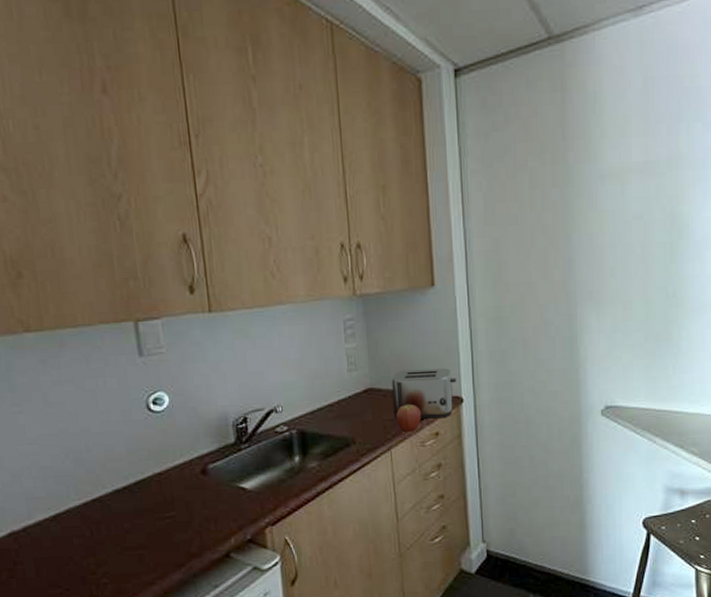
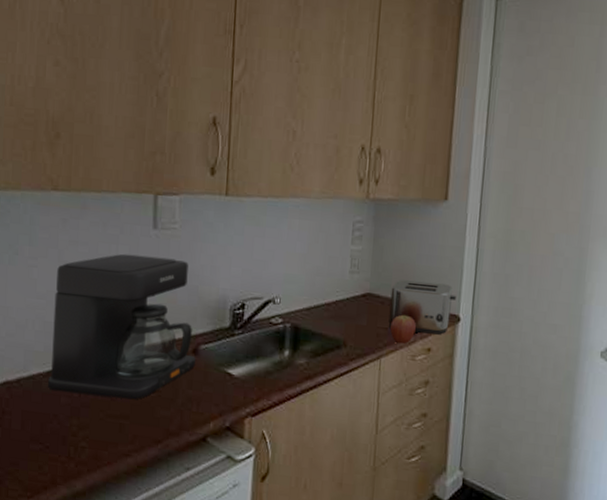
coffee maker: none [45,383,206,533] -> present [48,253,196,400]

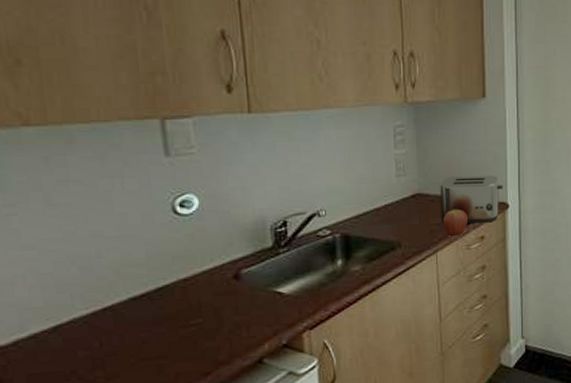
coffee maker: present [48,253,196,400] -> none [46,185,239,345]

